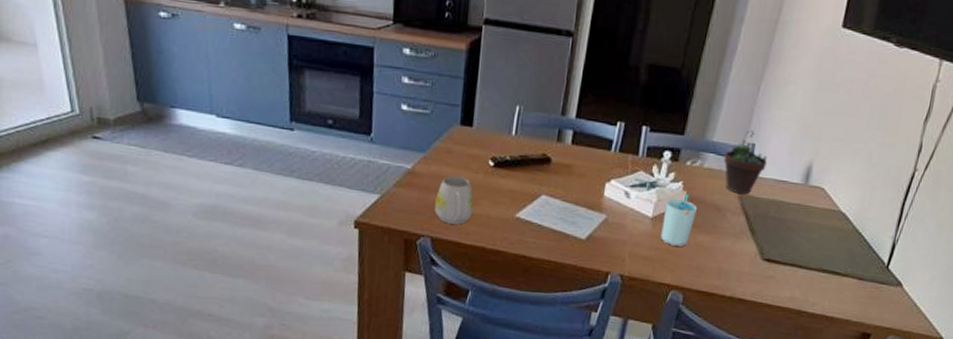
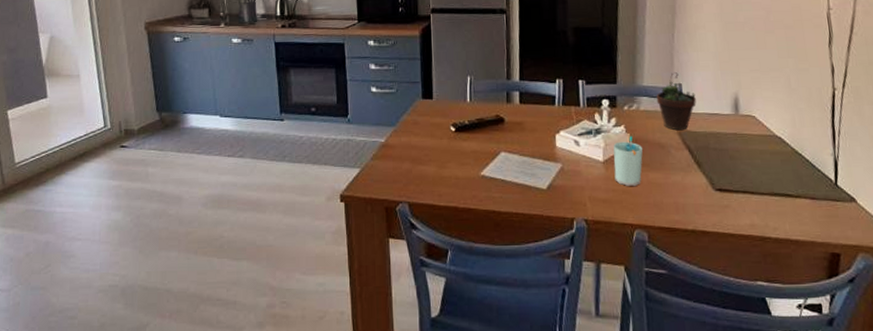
mug: present [434,176,475,225] -> none [408,144,443,188]

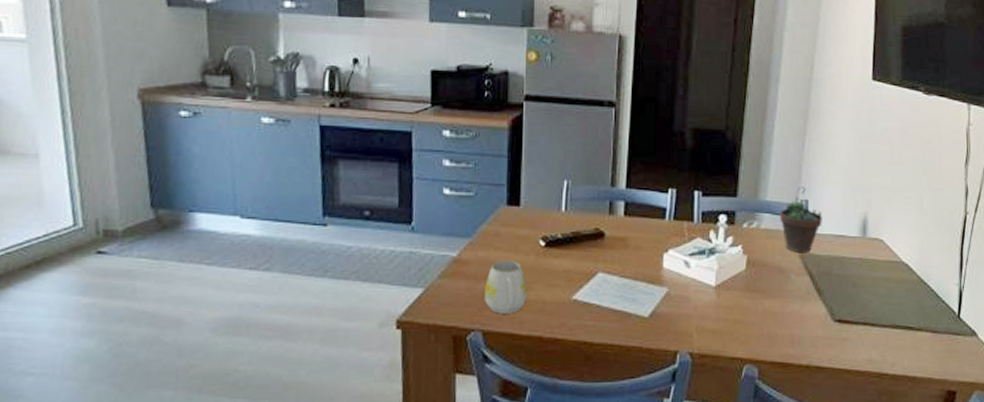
mug: none [408,144,443,188] -> present [485,260,527,314]
cup: present [613,136,643,187] -> none [726,258,761,316]

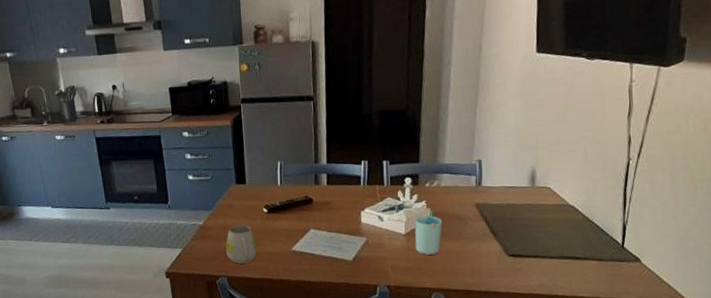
cup: none [726,258,761,316] -> present [414,210,443,256]
succulent plant: present [779,187,822,254] -> none [456,150,495,204]

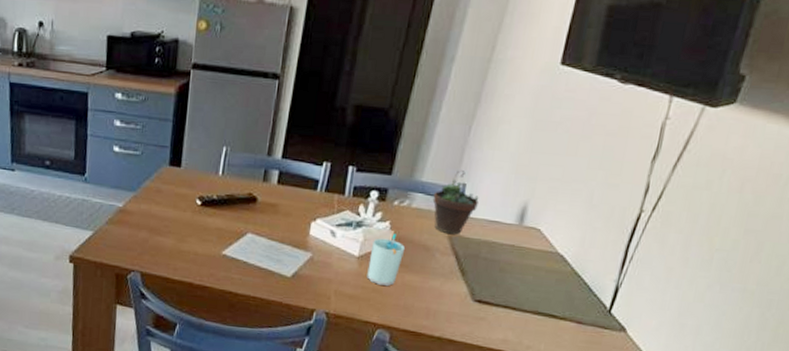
mug: present [226,224,258,264] -> none [144,214,182,261]
succulent plant: none [456,150,495,204] -> present [432,170,479,235]

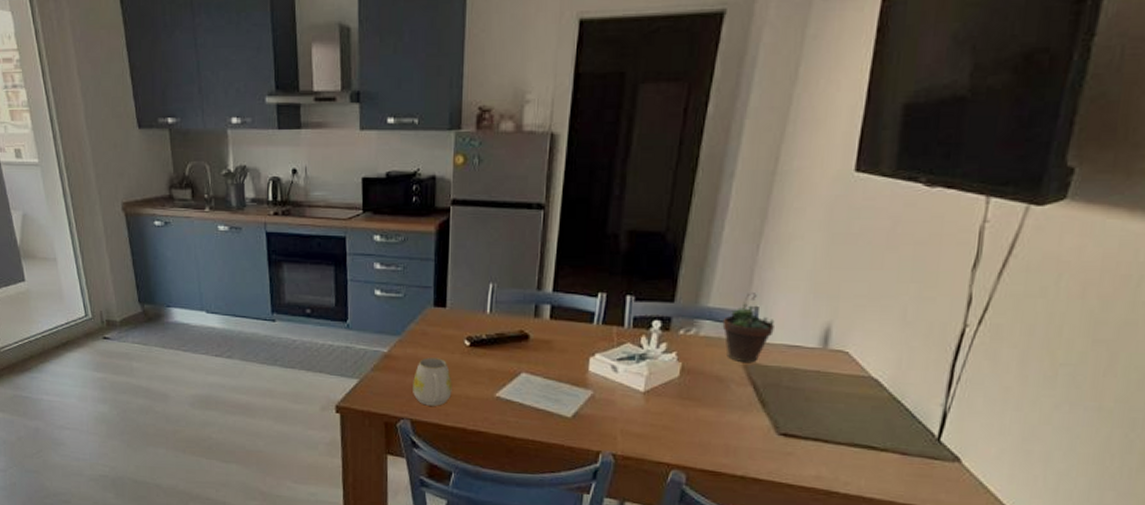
mug: none [144,214,182,261] -> present [413,357,452,406]
cup: present [367,234,406,287] -> none [655,365,696,423]

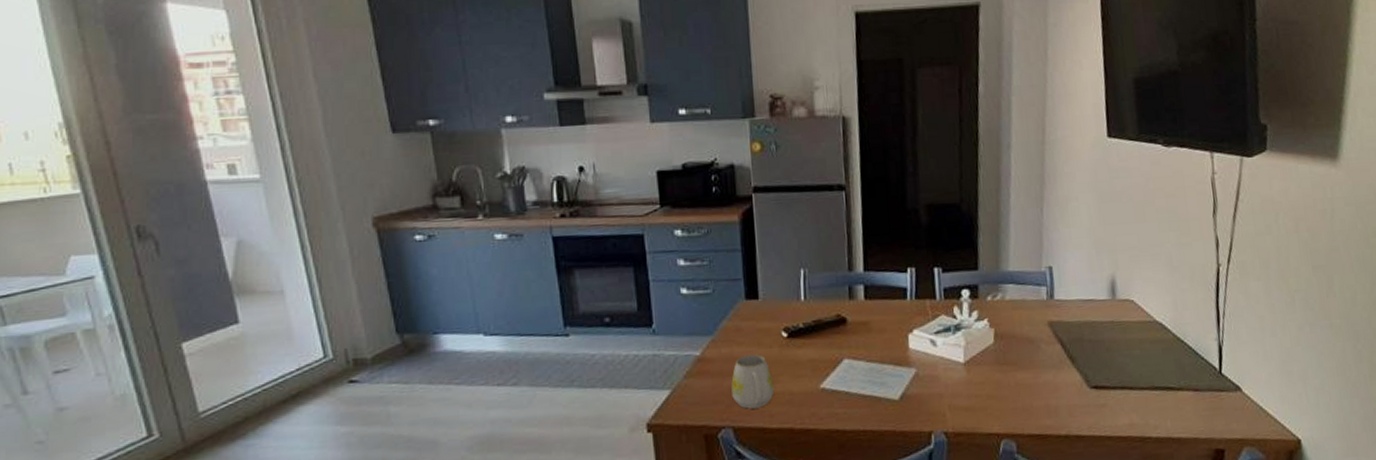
succulent plant: present [722,293,775,363] -> none [1023,253,1069,322]

